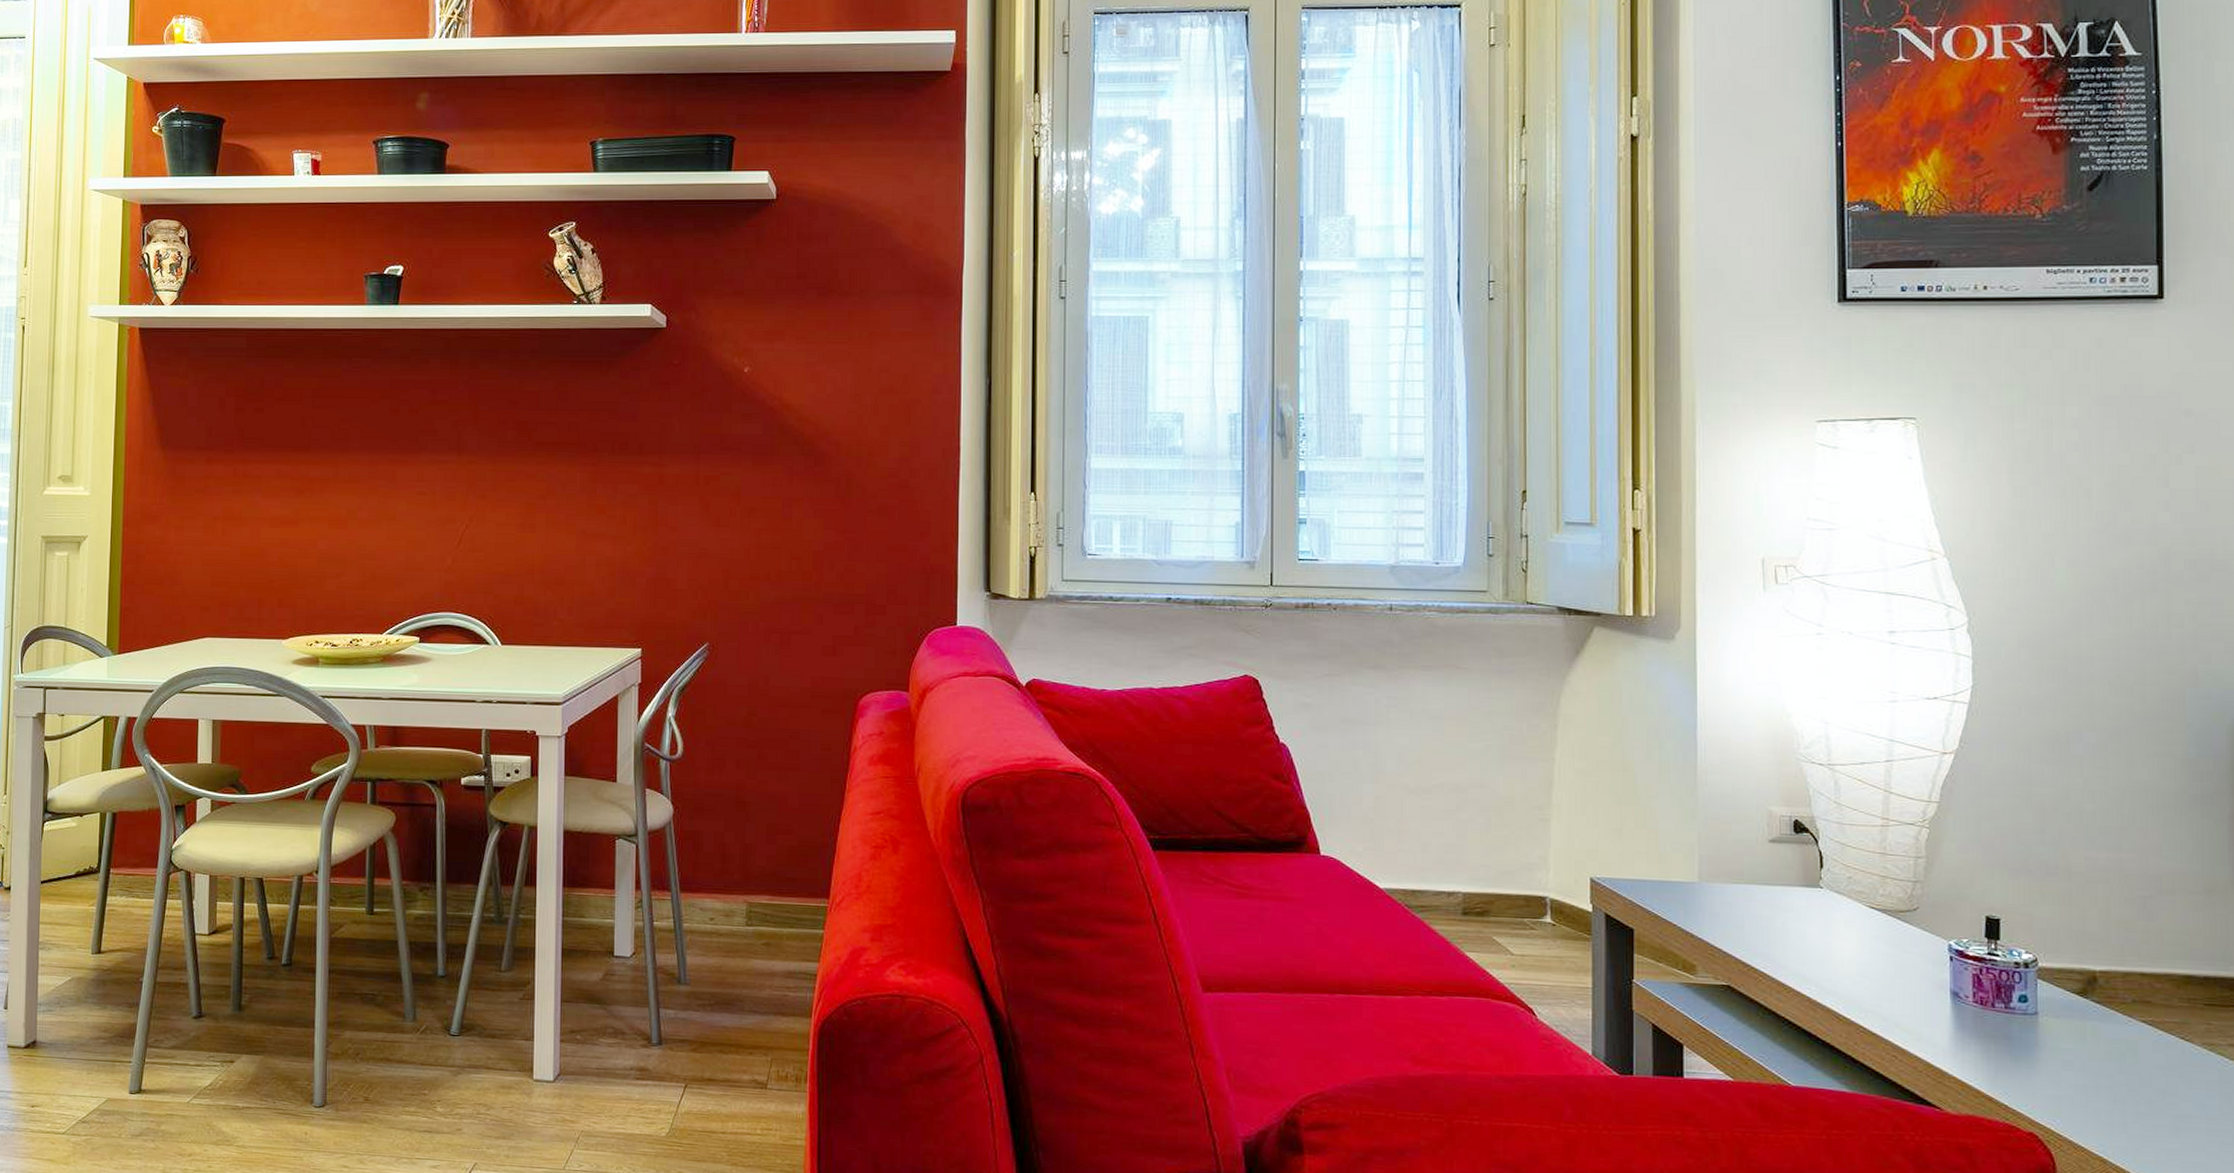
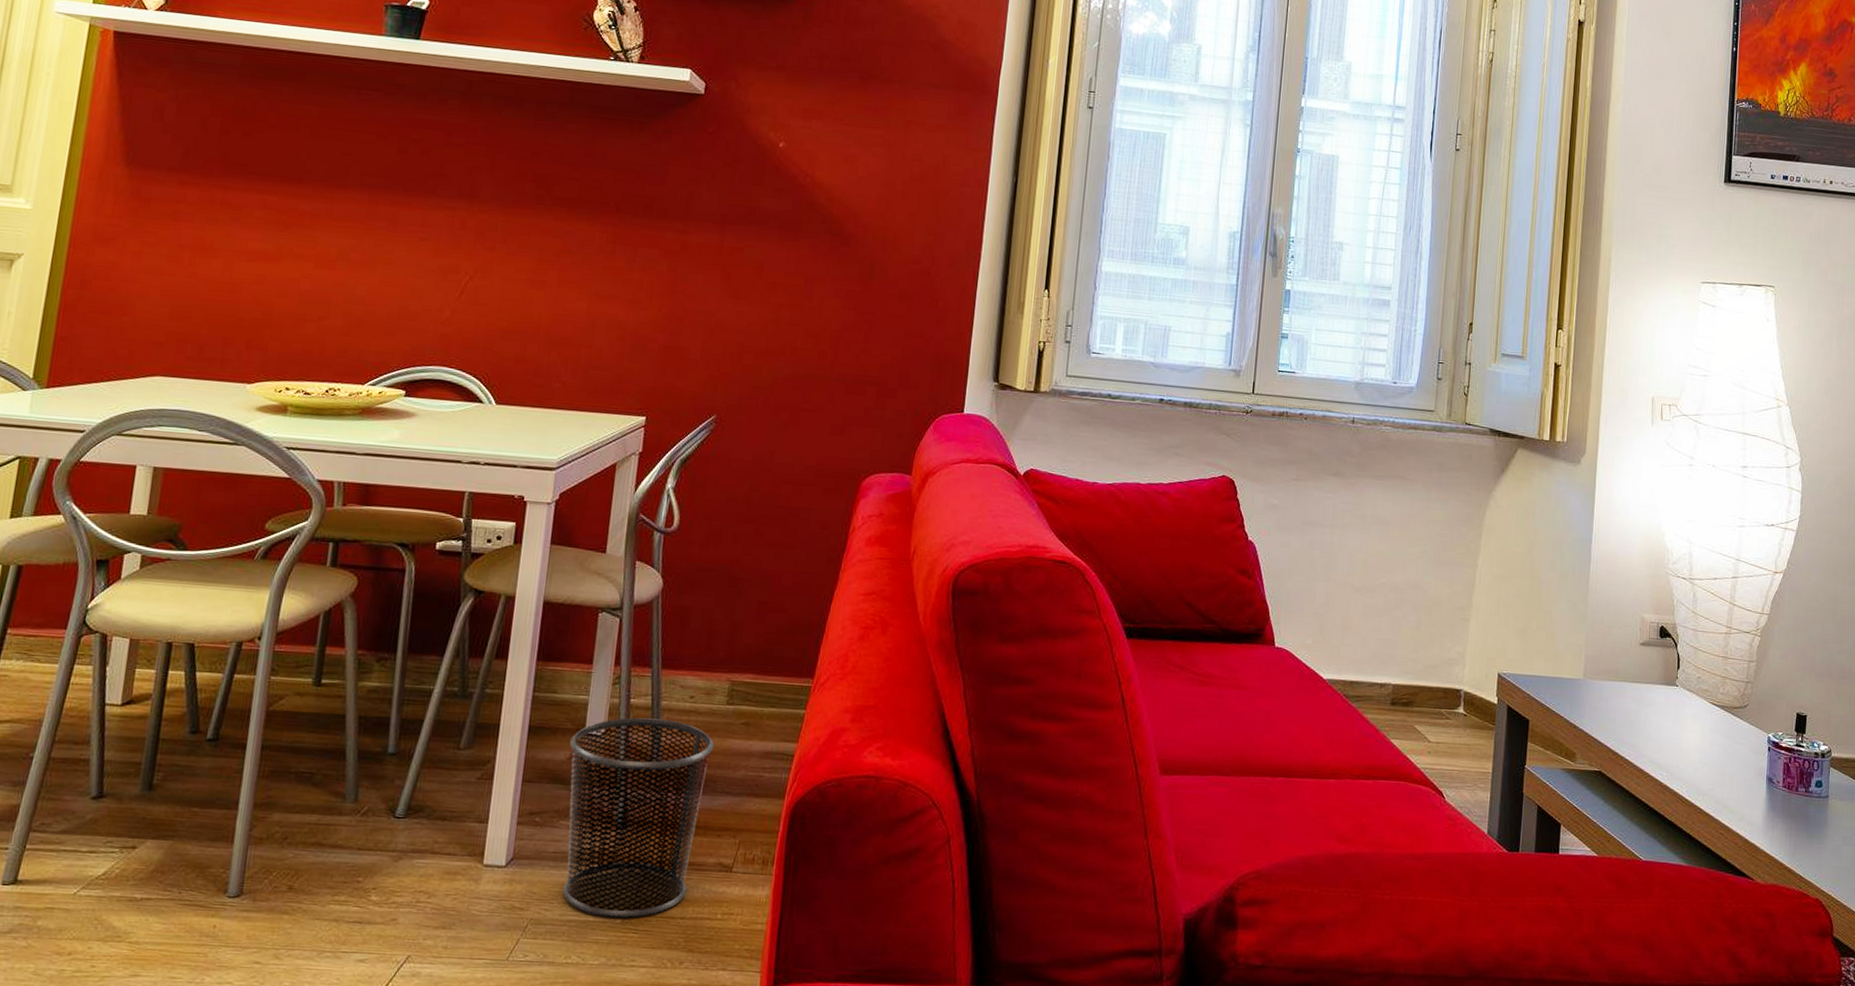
waste bin: none [601,939,738,1133] -> present [563,717,714,919]

